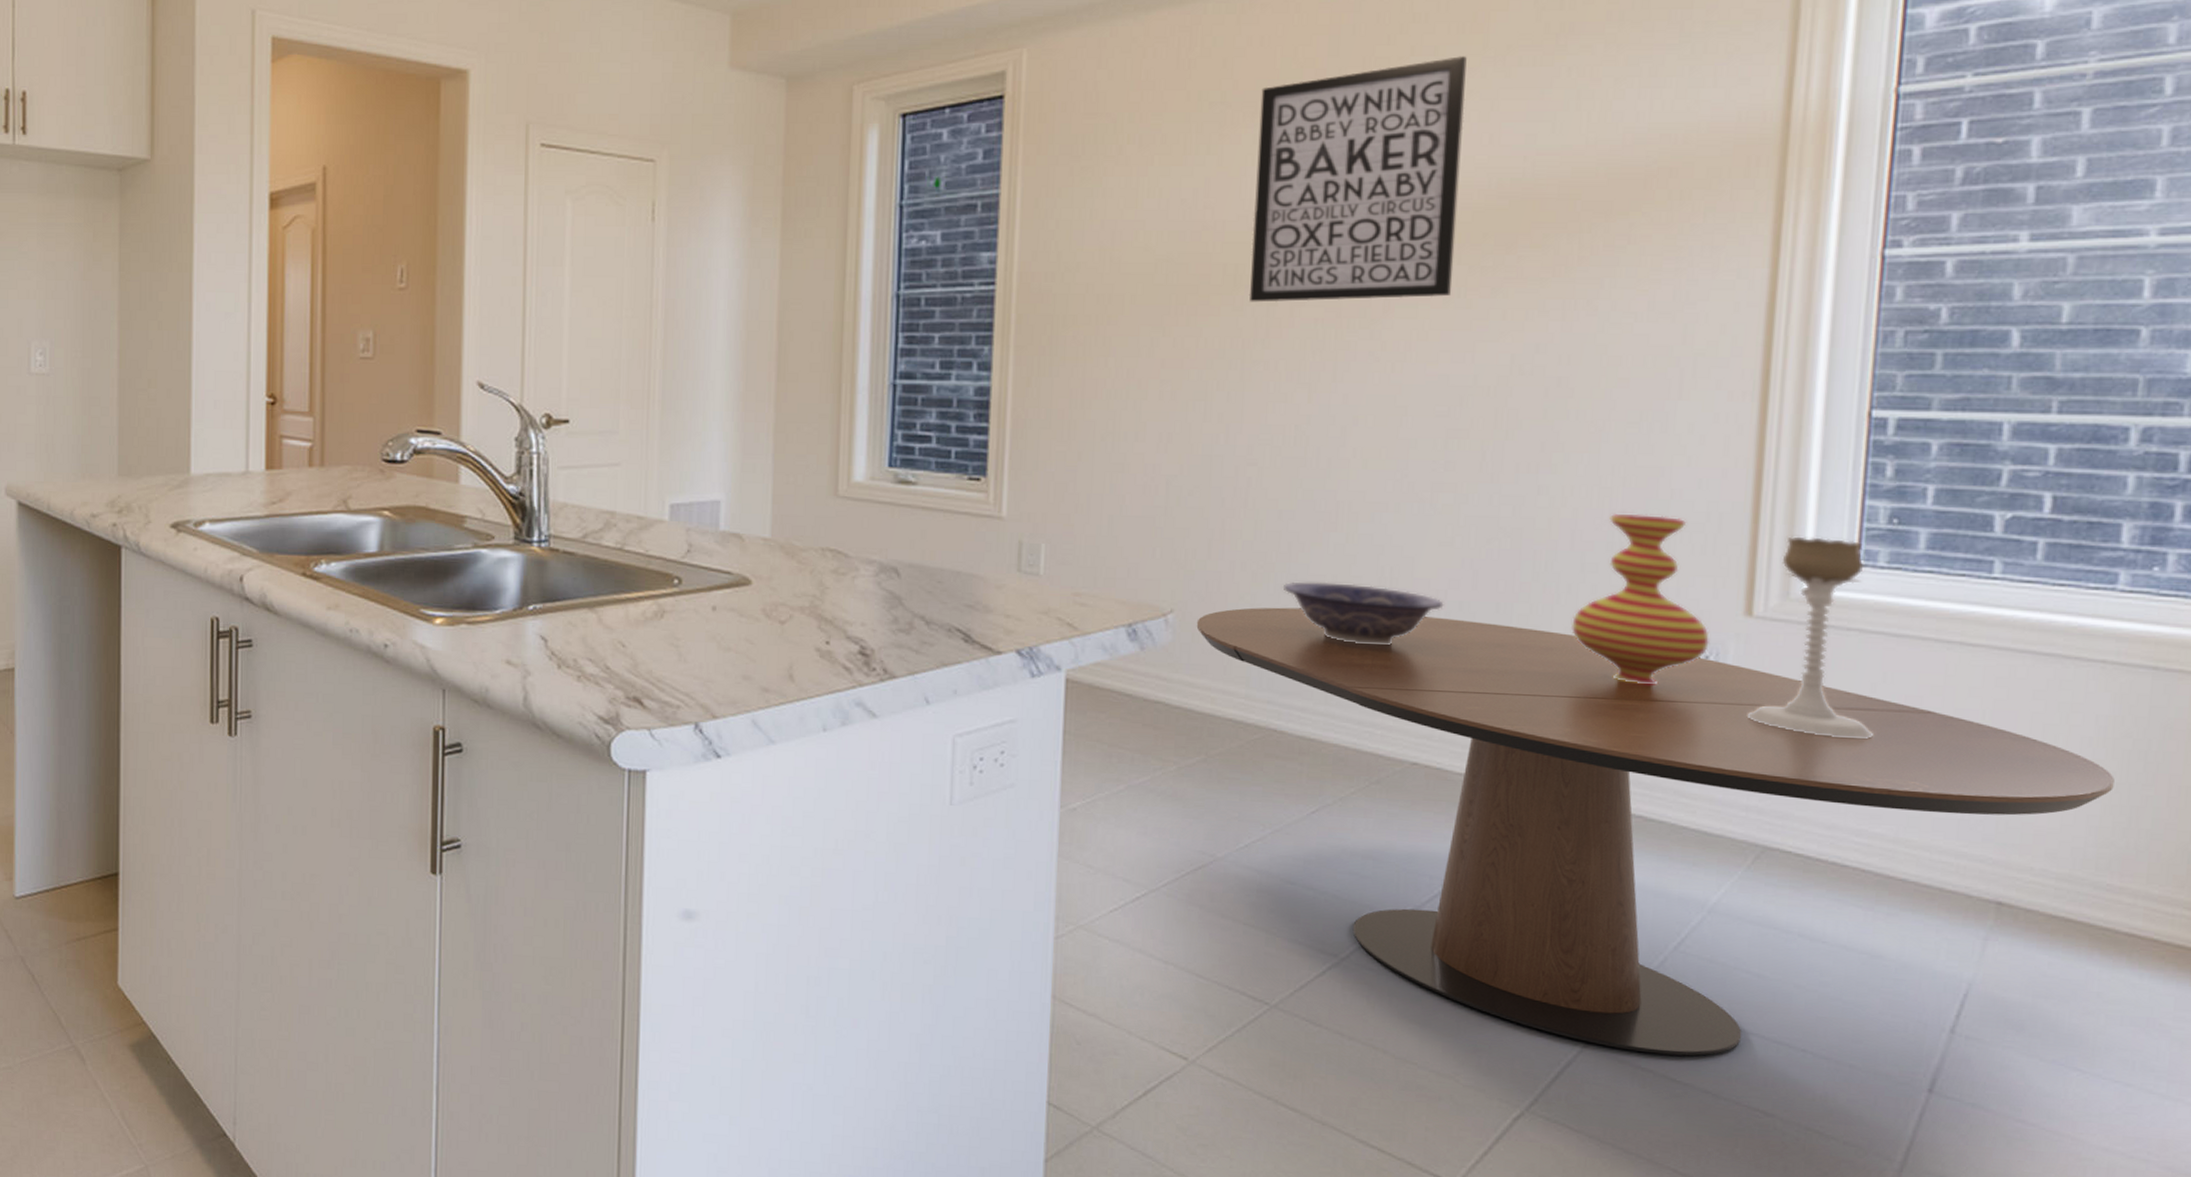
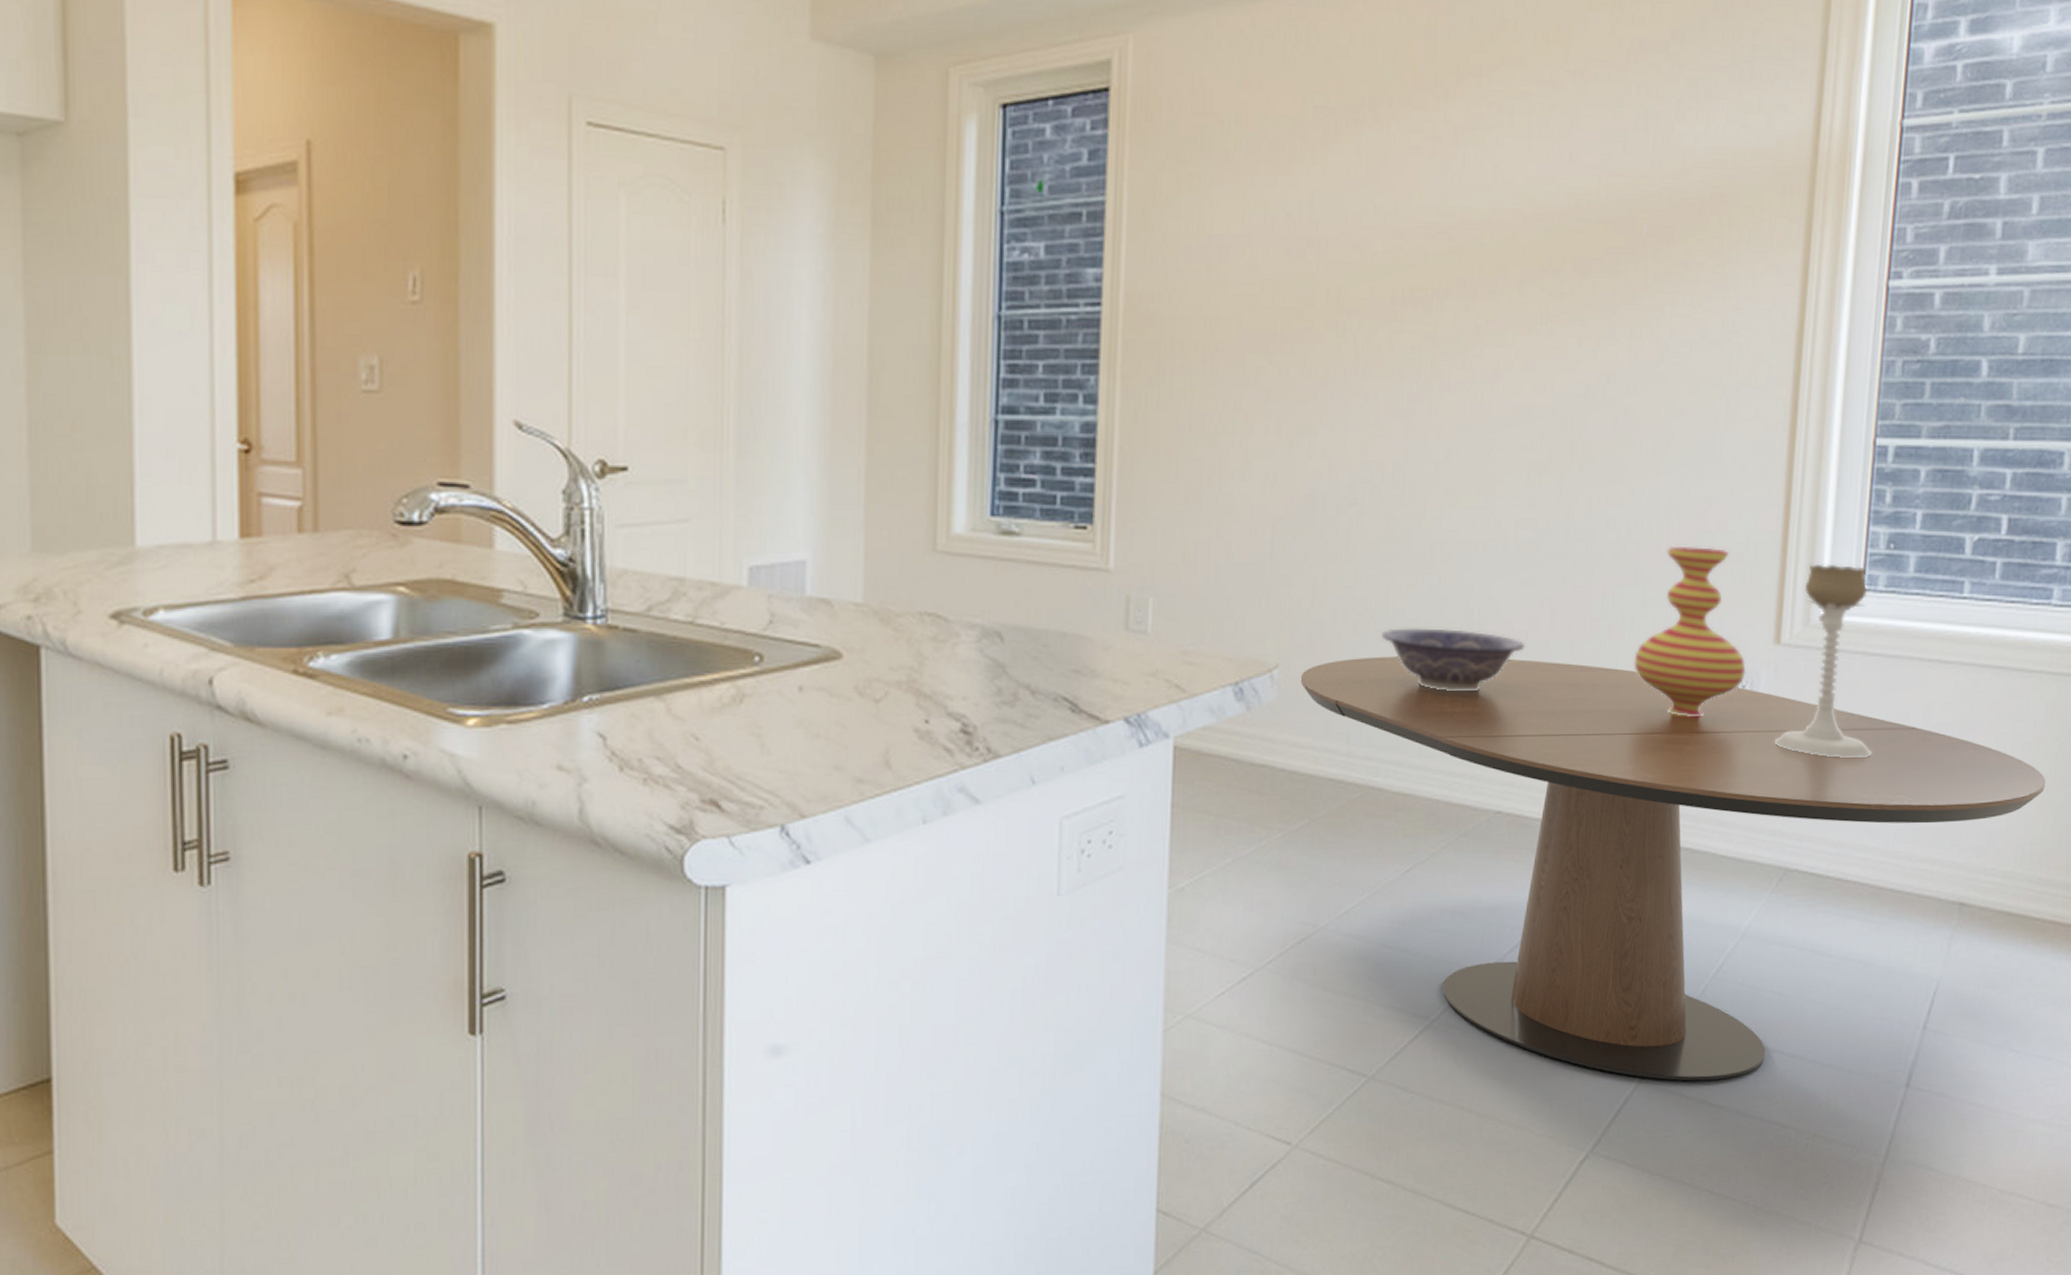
wall art: present [1249,56,1467,303] -> none [1350,68,1550,329]

